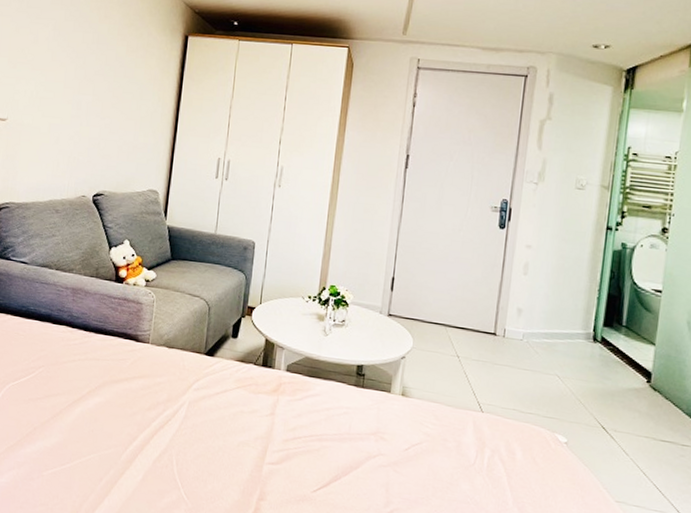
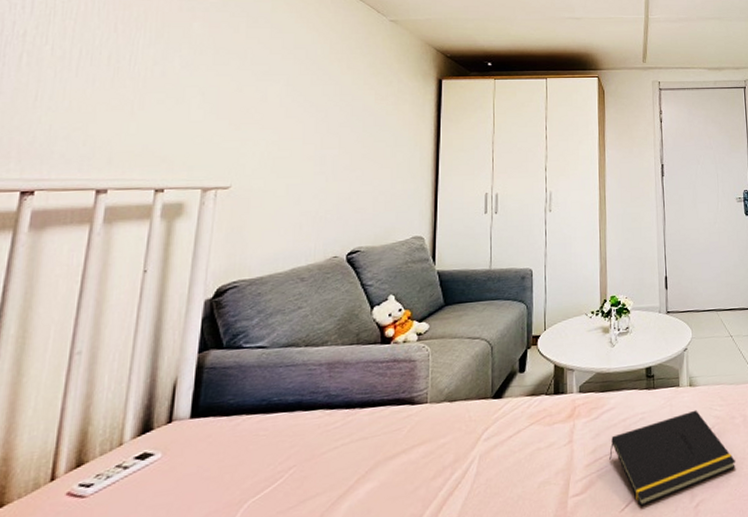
notepad: none [308,420,442,495] -> present [609,410,736,507]

